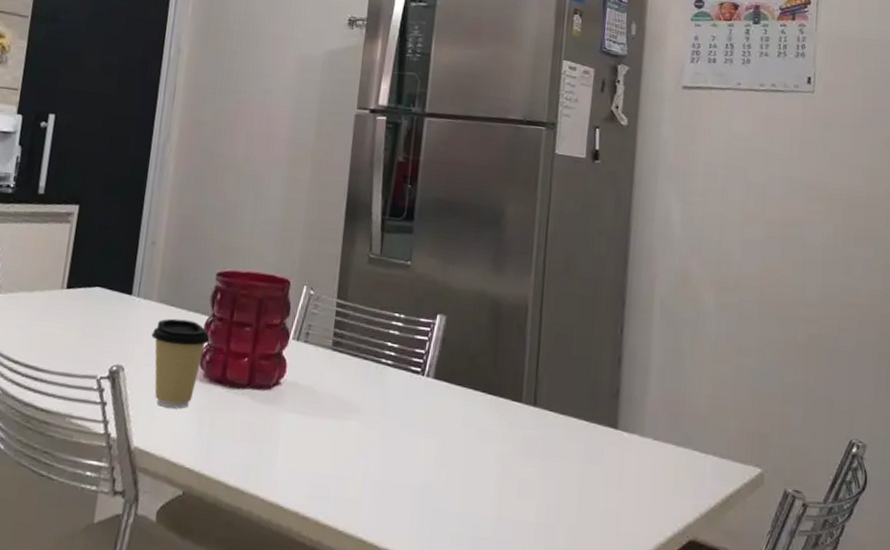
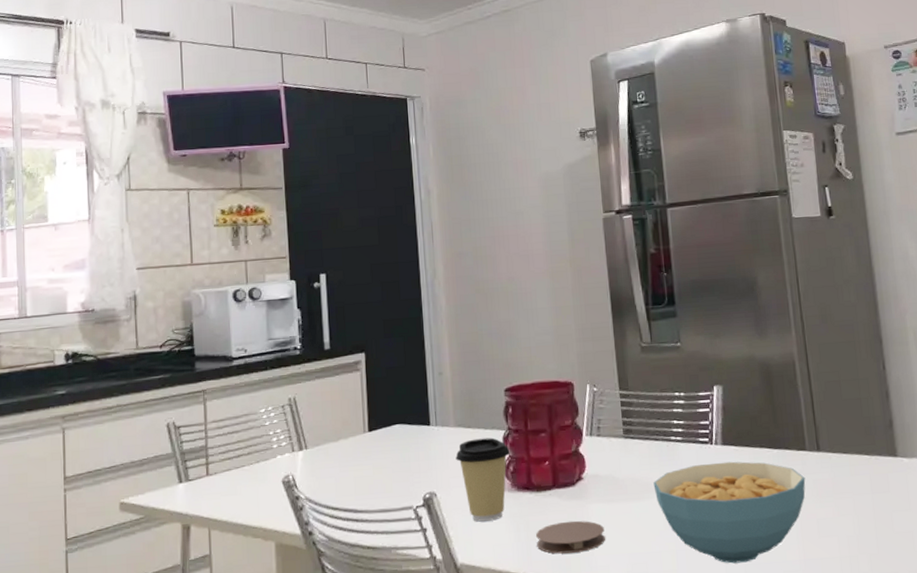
coaster: none [218,425,293,461] -> present [536,520,605,554]
cereal bowl: none [353,393,515,508] -> present [653,461,806,564]

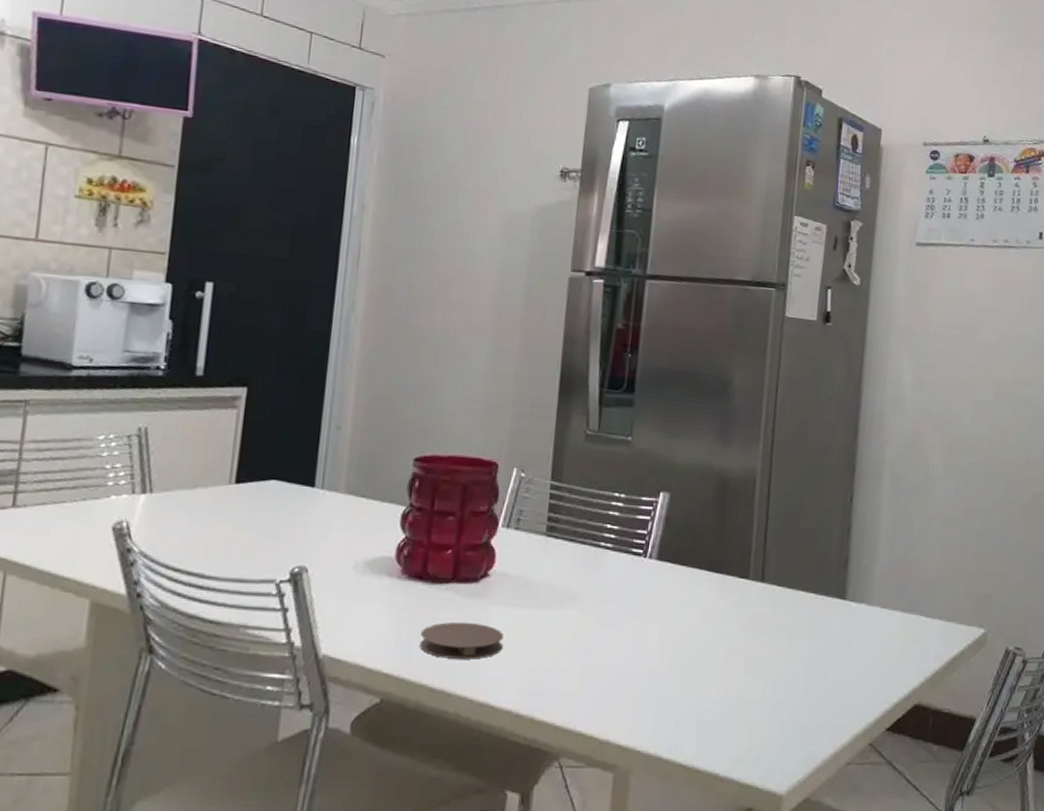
coffee cup: present [455,437,510,522] -> none [339,511,408,610]
cereal bowl: present [653,461,806,564] -> none [569,578,742,694]

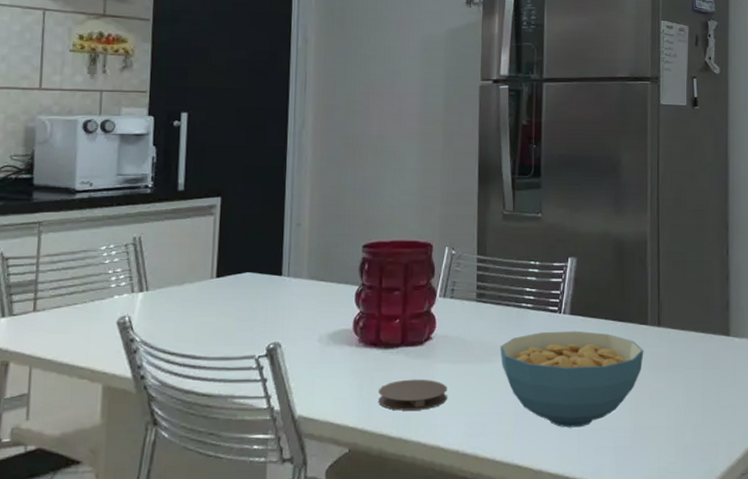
cereal bowl: none [569,578,742,694] -> present [500,331,644,428]

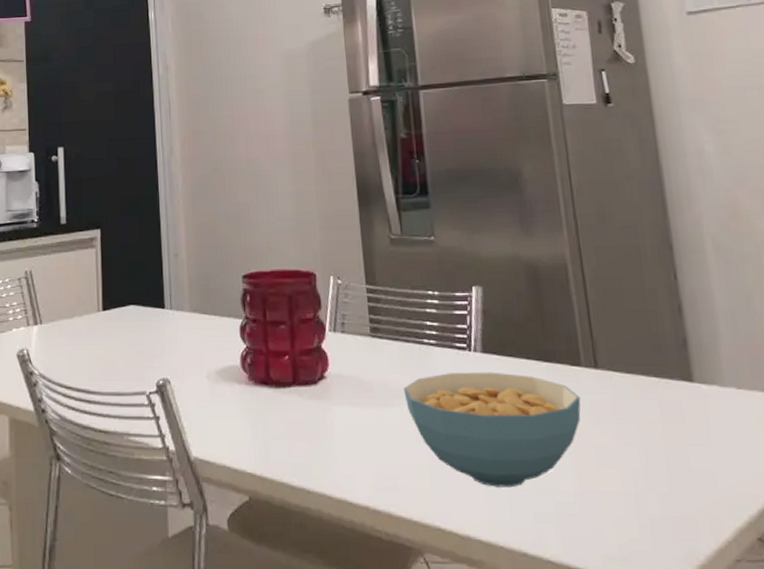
coaster: present [378,379,447,411] -> none [274,422,350,458]

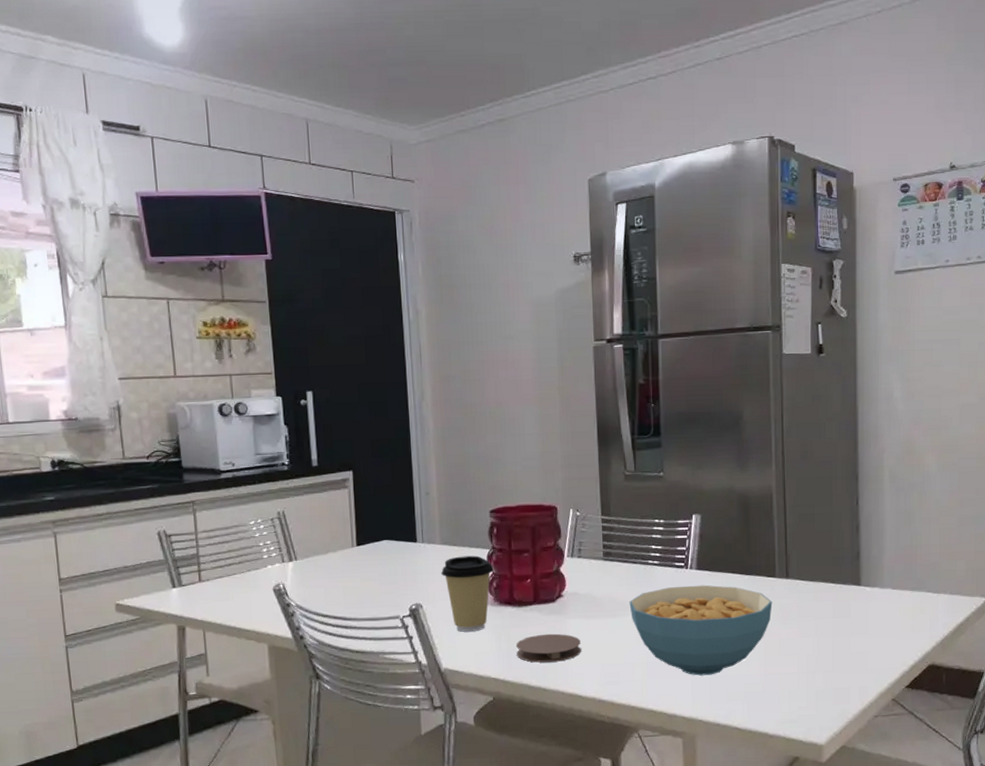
coffee cup: none [190,326,248,415] -> present [441,555,494,632]
coaster: none [274,422,350,458] -> present [516,633,581,663]

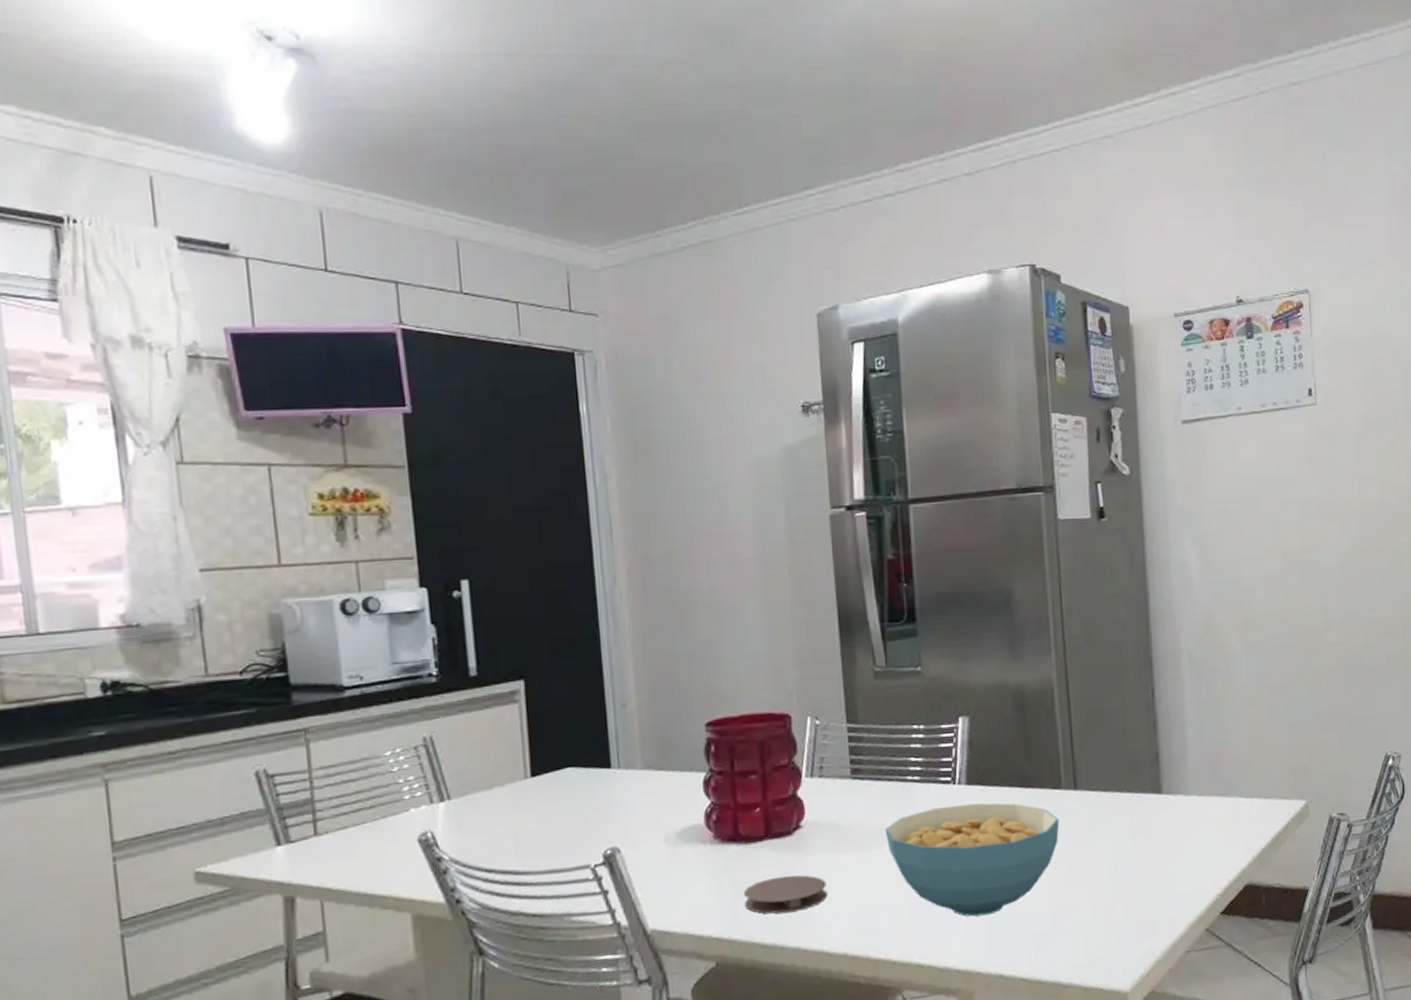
coffee cup: present [441,555,494,632] -> none [644,781,712,881]

